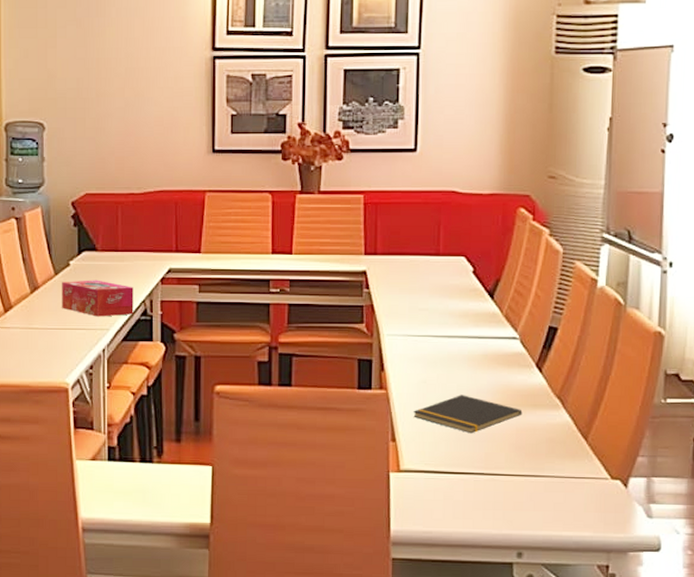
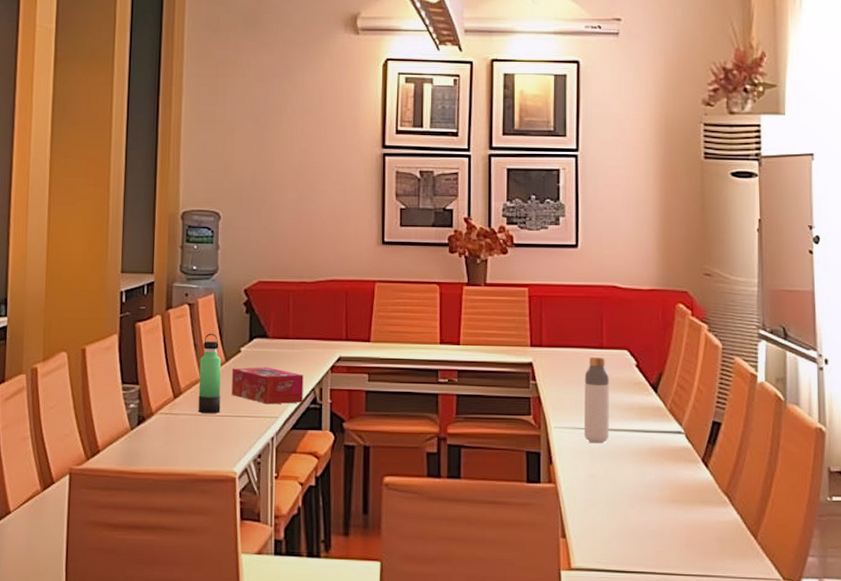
thermos bottle: none [29,247,51,327] -> present [198,333,221,414]
notepad: present [413,395,523,434] -> none [583,490,691,531]
bottle: none [416,263,446,350] -> present [583,355,610,444]

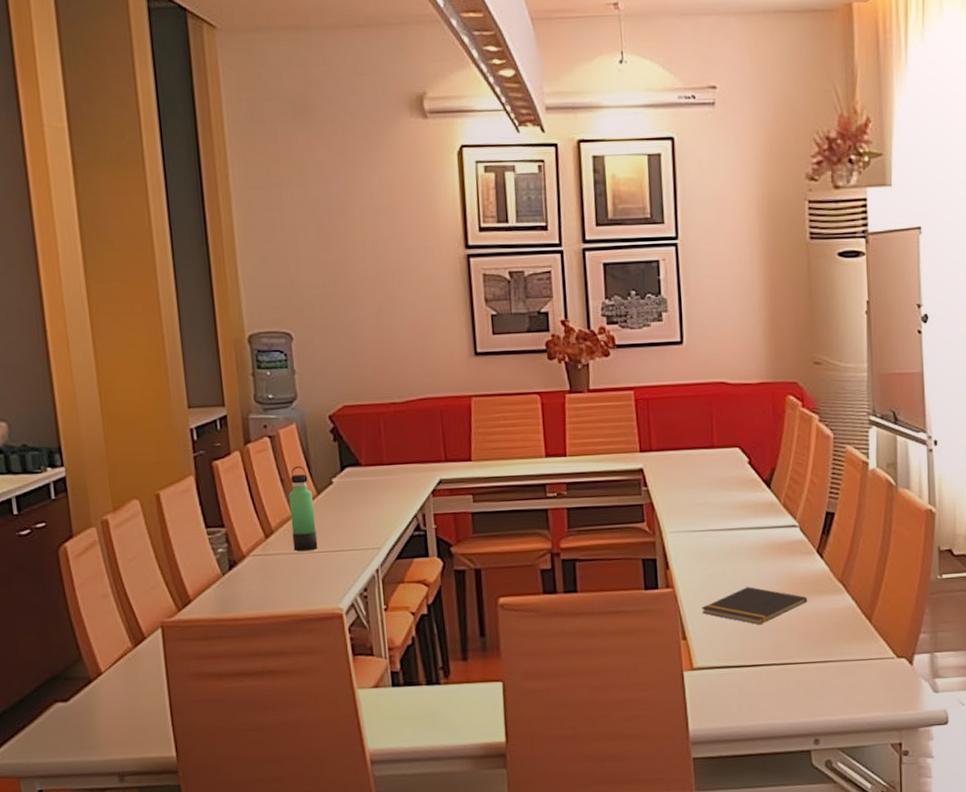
tissue box: present [232,366,304,405] -> none [326,496,406,536]
bottle: present [583,355,610,444] -> none [696,455,725,545]
notepad: none [583,490,691,531] -> present [702,587,808,625]

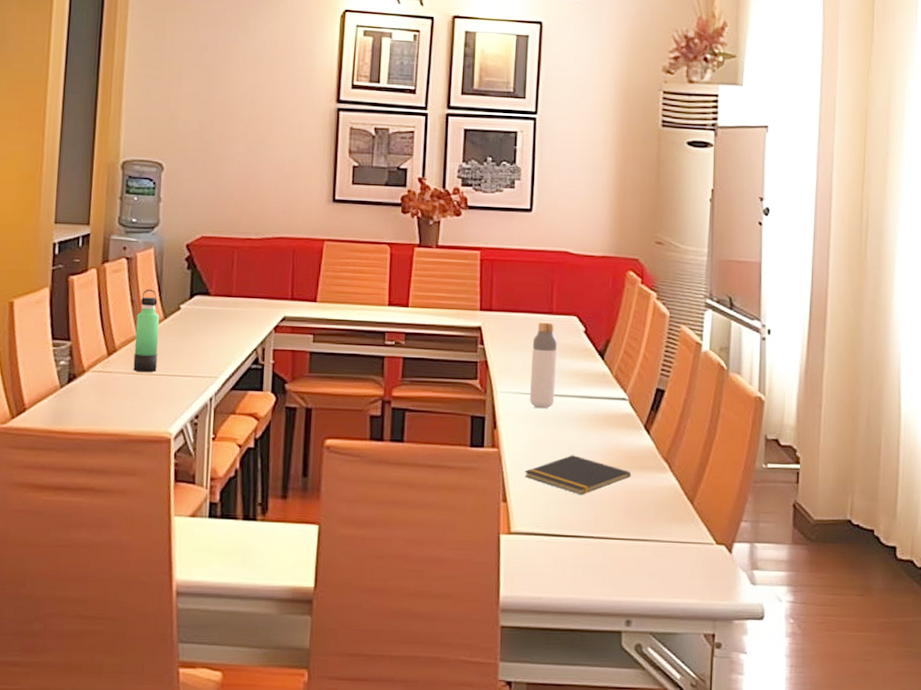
bottle: none [696,455,725,545] -> present [529,321,558,409]

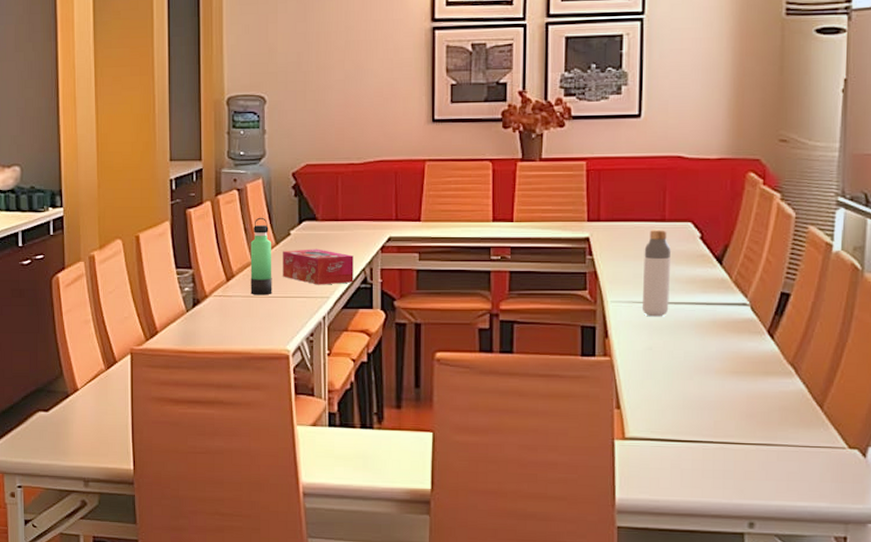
tissue box: none [169,325,246,364] -> present [283,249,354,285]
notepad: present [525,455,631,496] -> none [639,362,754,401]

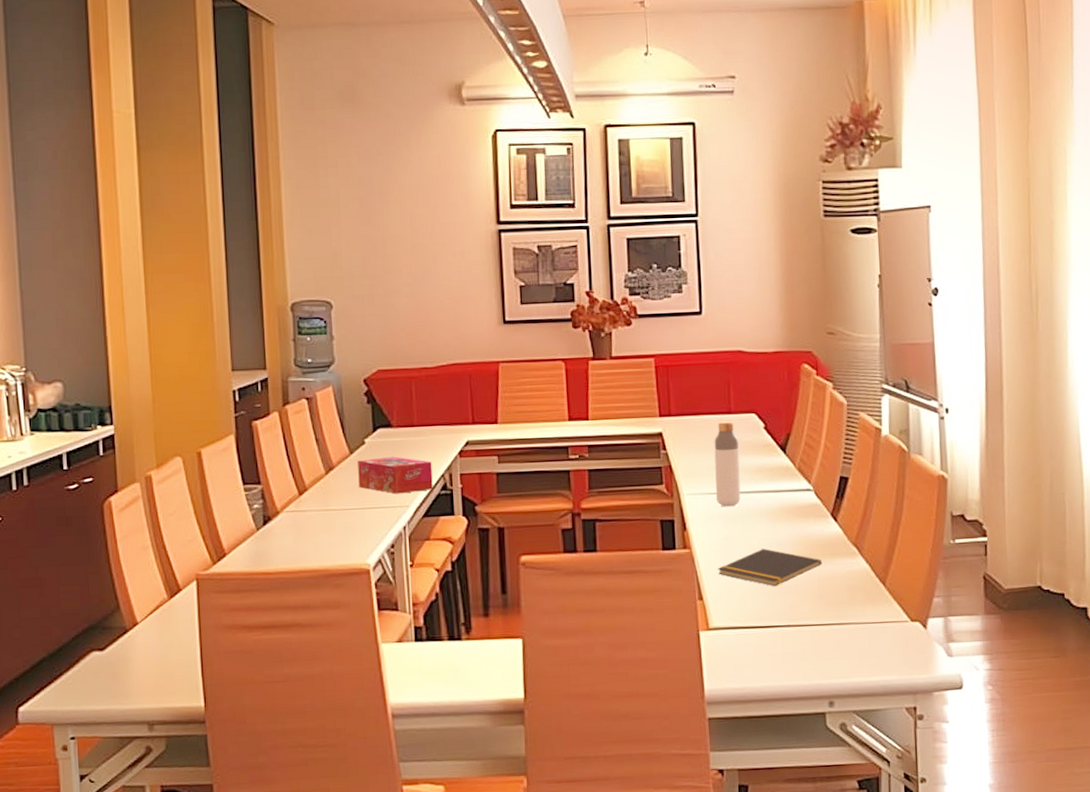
thermos bottle: present [250,217,272,295] -> none [323,426,349,509]
notepad: none [639,362,754,401] -> present [718,548,822,587]

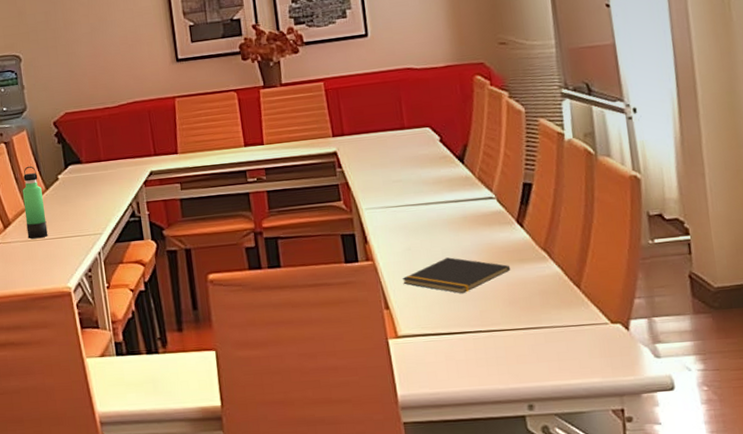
thermos bottle: none [323,426,349,509] -> present [22,166,48,239]
tissue box: present [358,456,433,494] -> none [53,189,123,224]
bottle: present [714,421,741,507] -> none [389,136,421,219]

